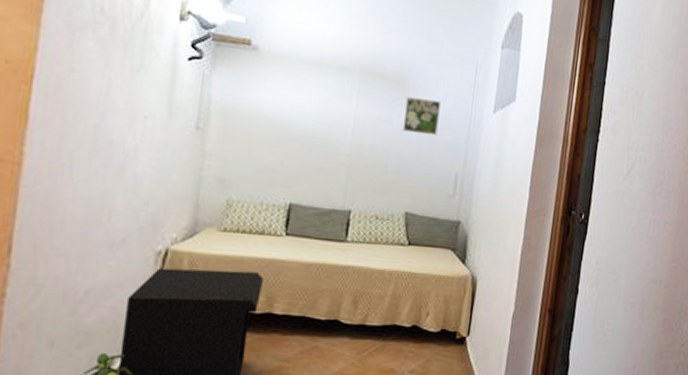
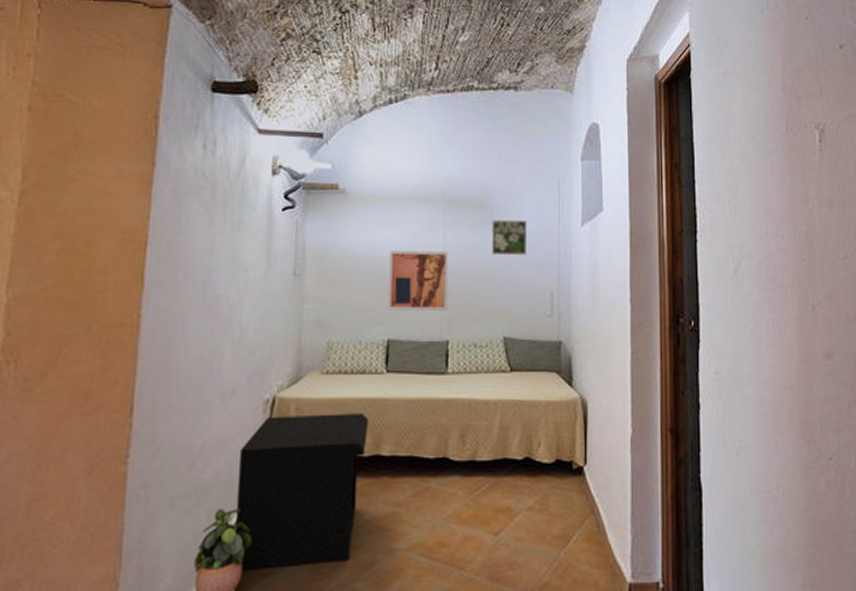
wall art: none [293,115,360,181] -> present [388,251,449,310]

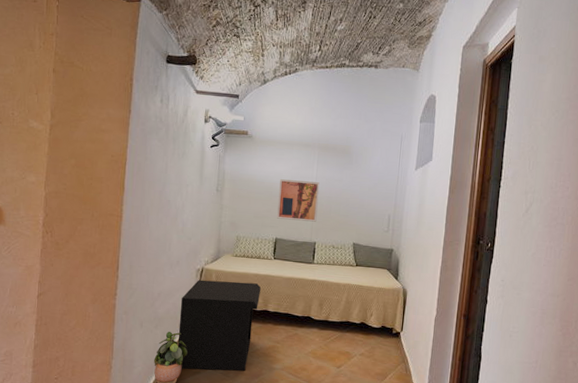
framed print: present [491,220,527,256] -> none [349,162,376,189]

